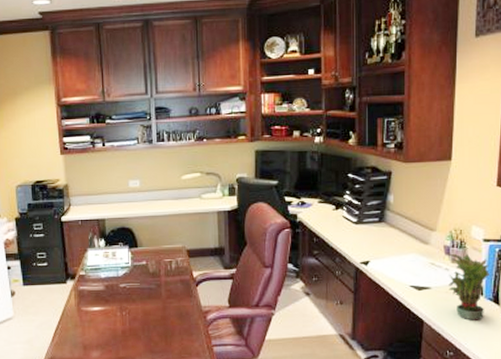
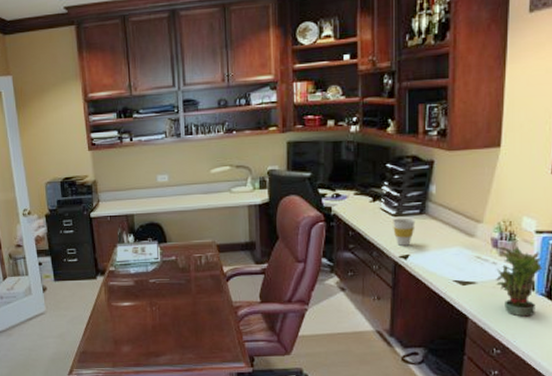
cup: none [354,225,375,252] -> present [393,217,415,246]

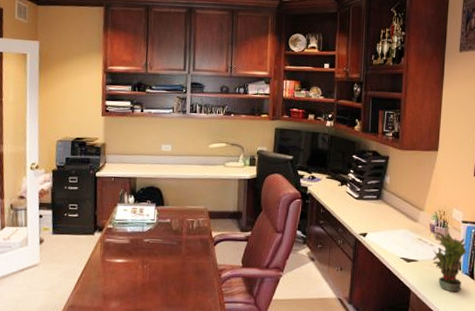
cup: present [393,217,415,246] -> none [355,201,373,225]

